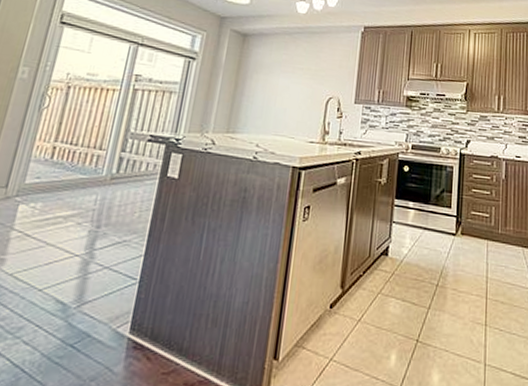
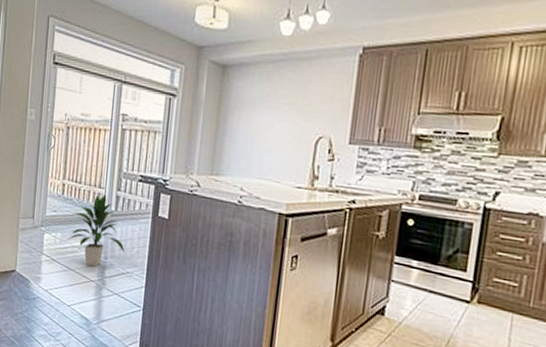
indoor plant: none [51,156,124,238] -> present [68,194,125,267]

